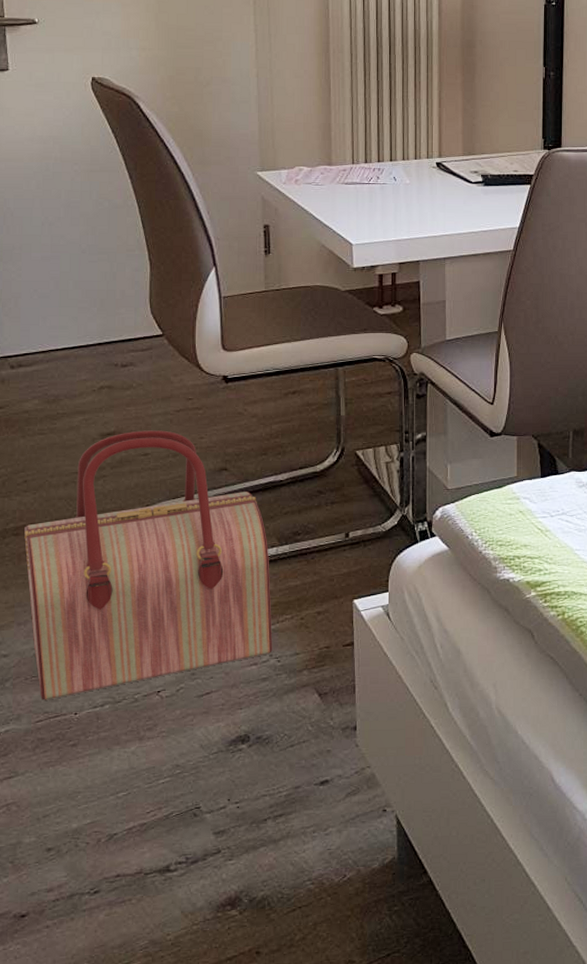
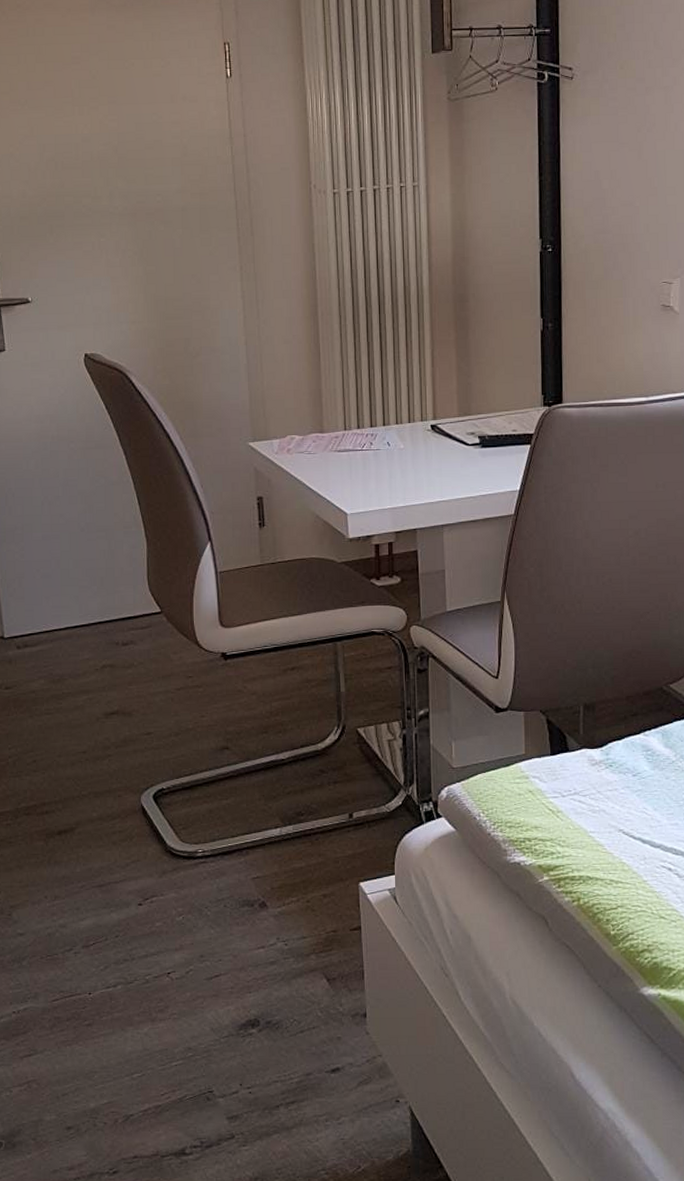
handbag: present [24,430,273,700] -> none [35,709,279,980]

